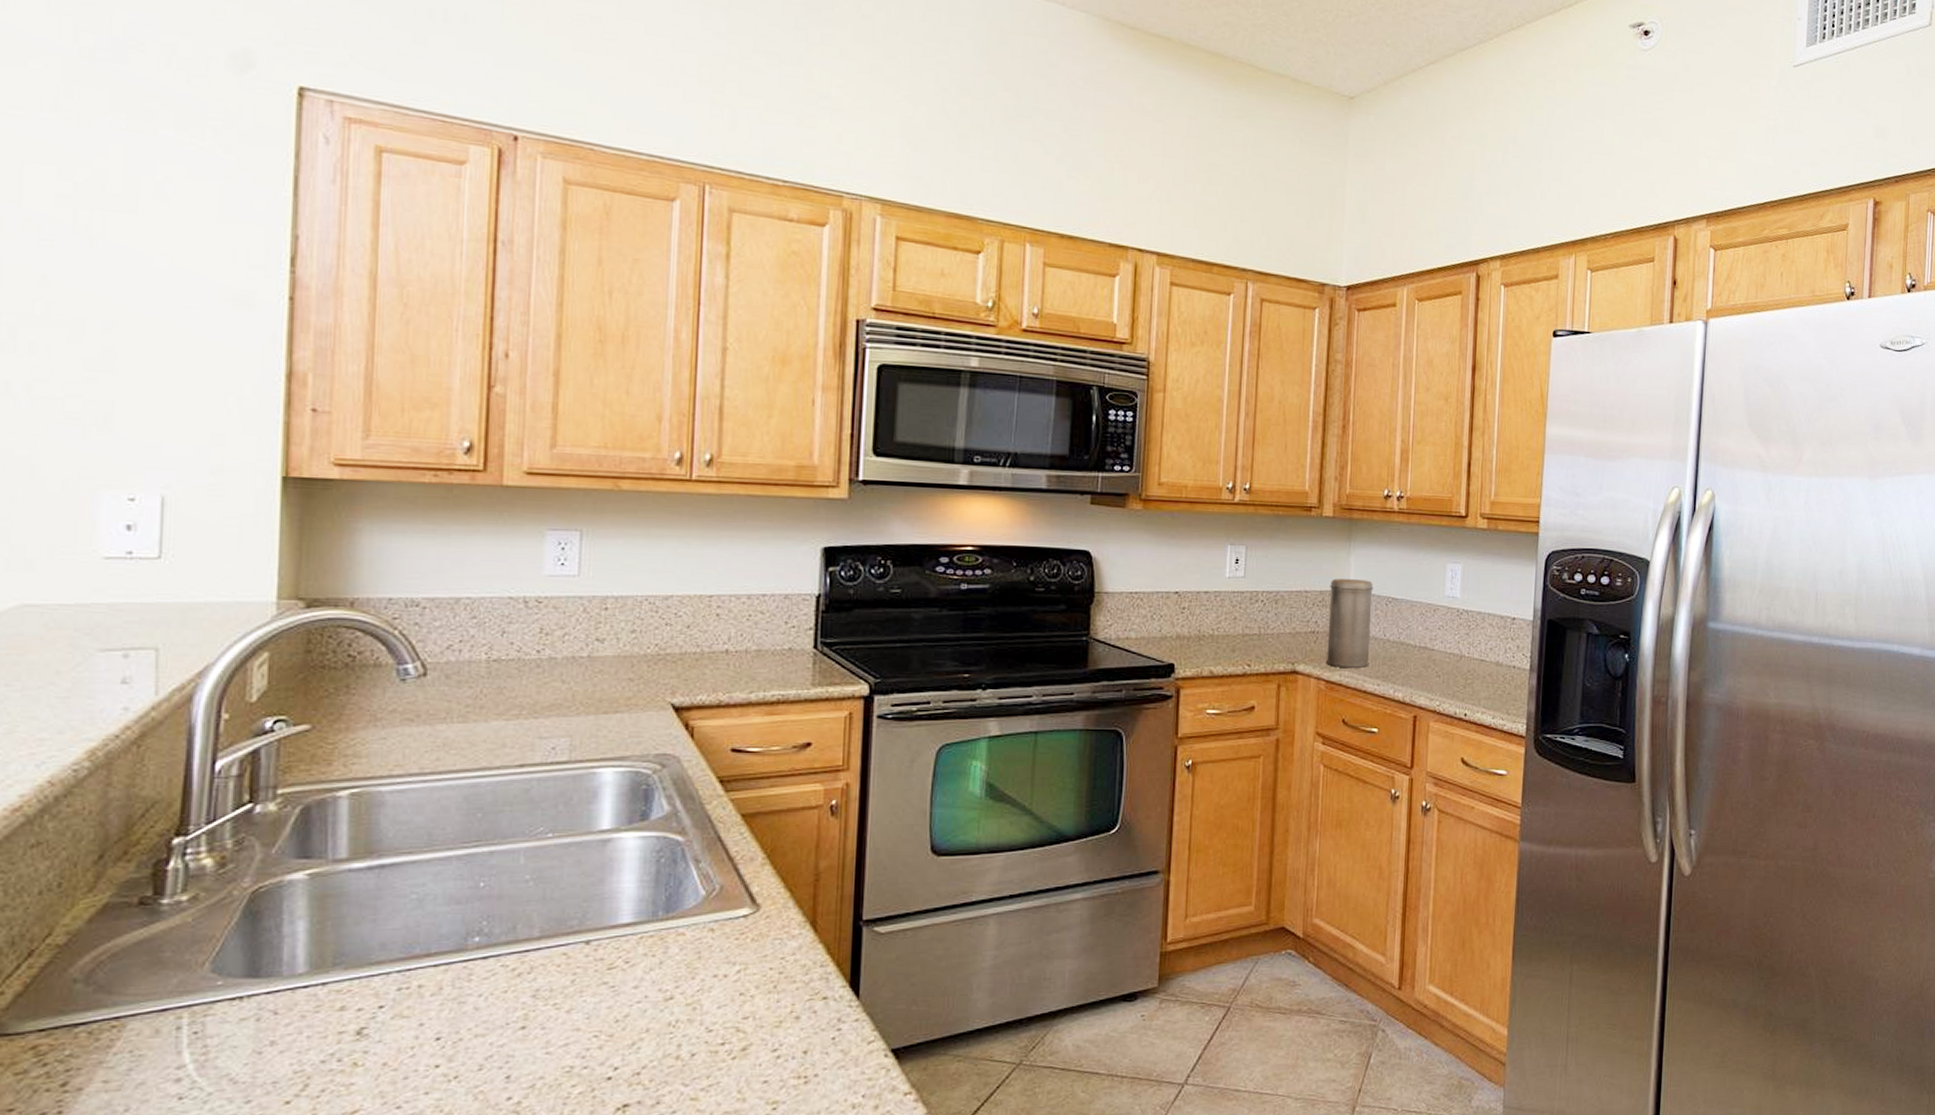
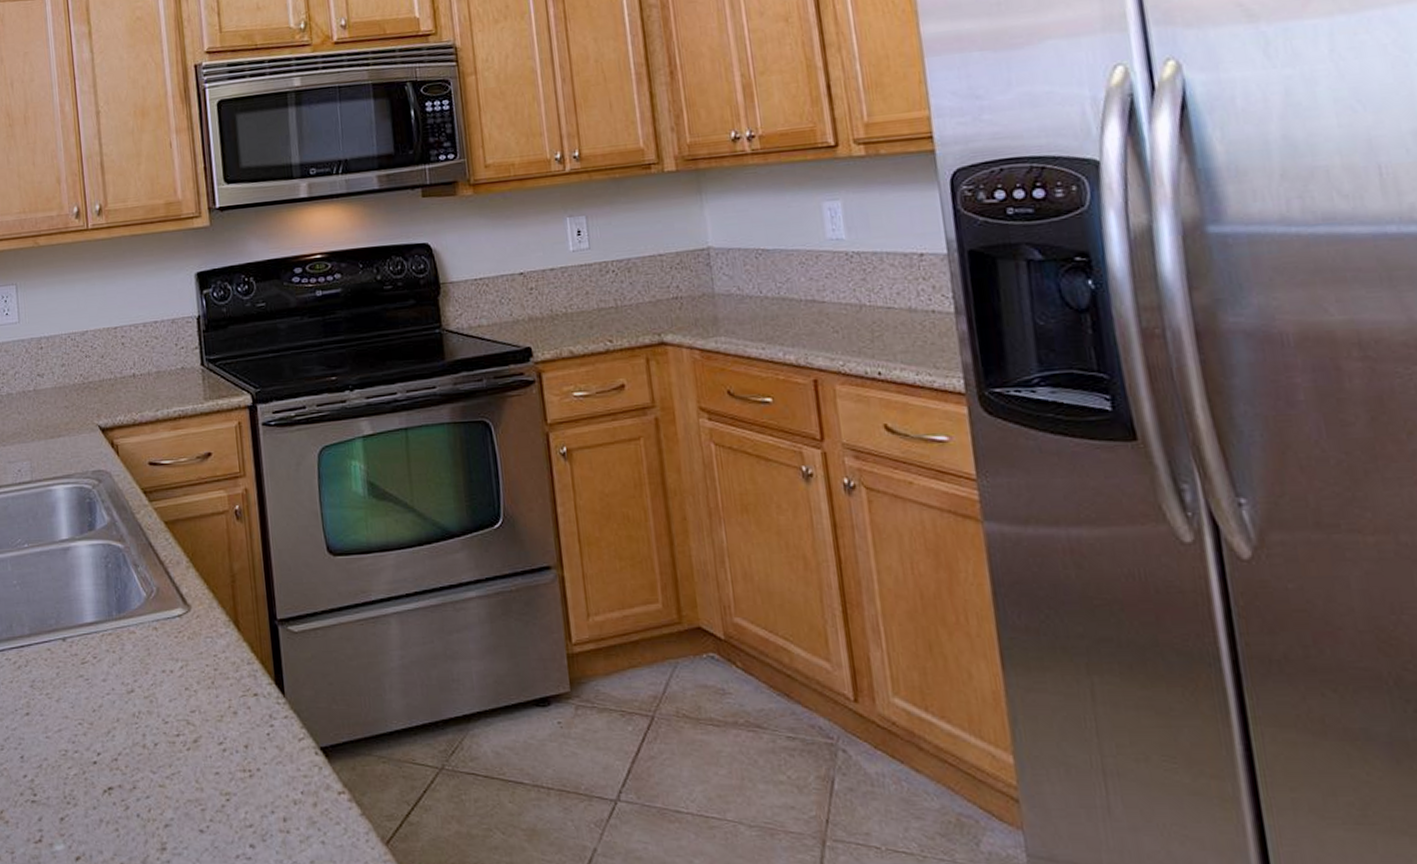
canister: present [1325,579,1373,669] -> none [686,233,748,334]

